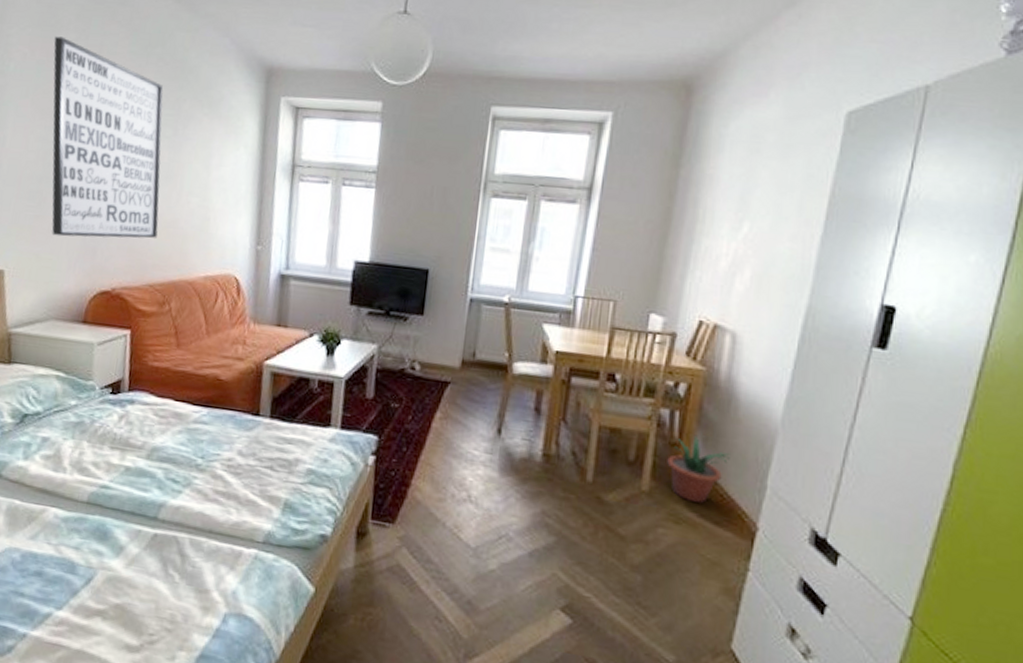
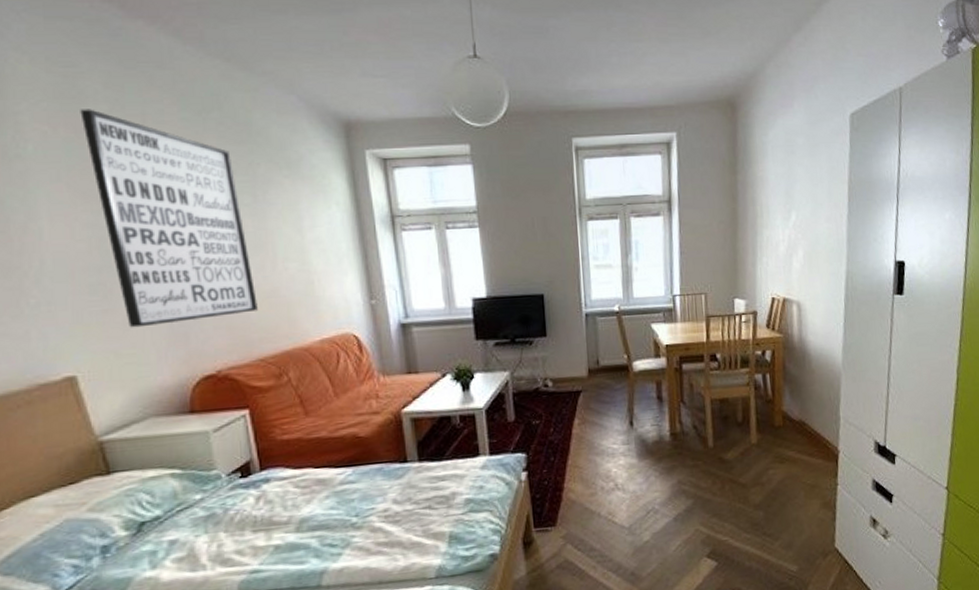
potted plant: present [667,436,730,504] -> none [766,391,811,443]

